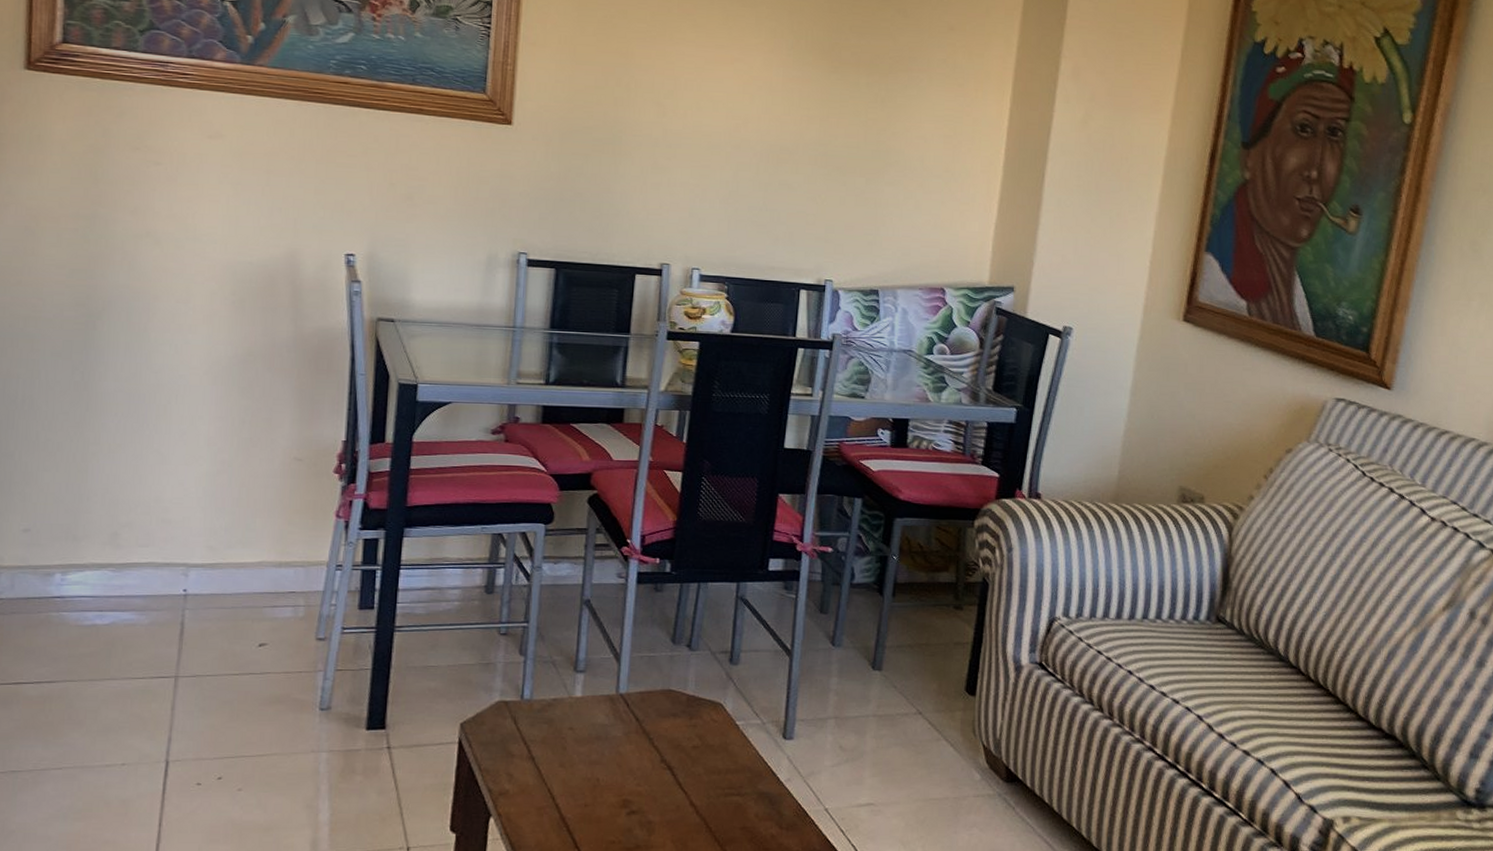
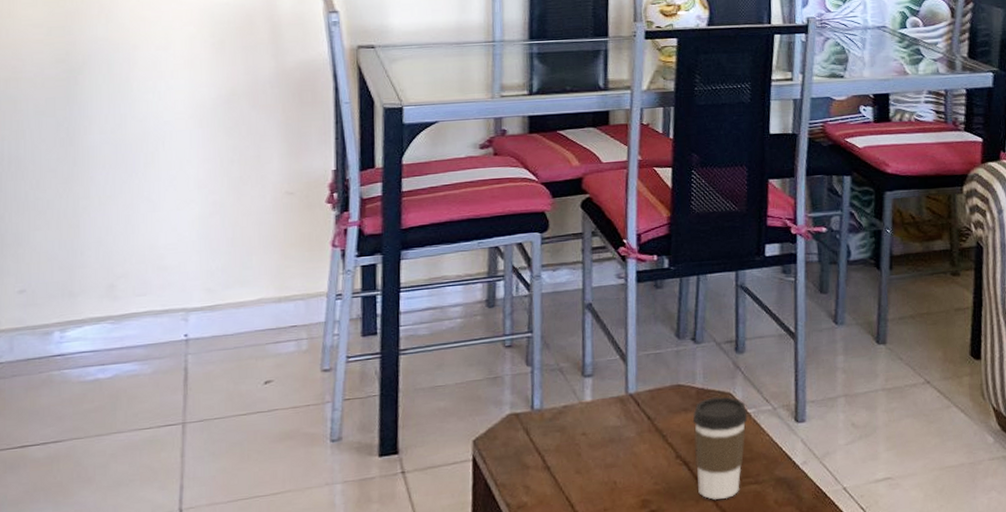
coffee cup: none [680,704,736,807] -> present [692,396,748,500]

